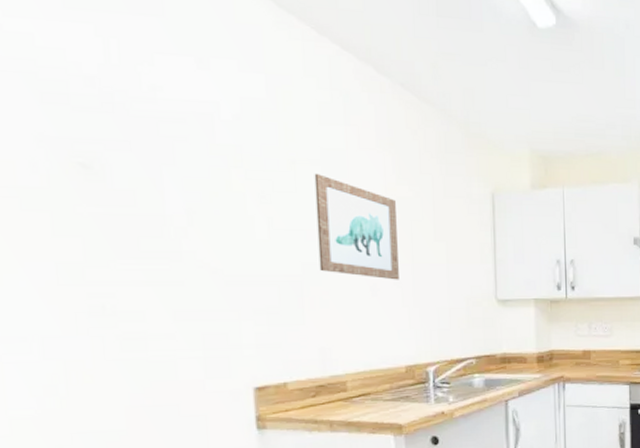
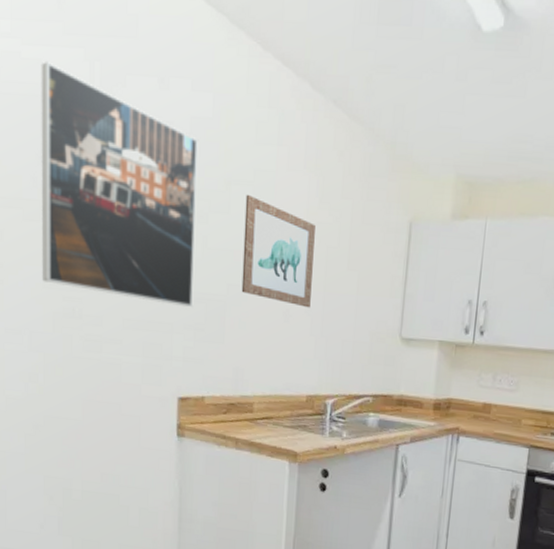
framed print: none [33,36,262,292] -> present [41,62,198,308]

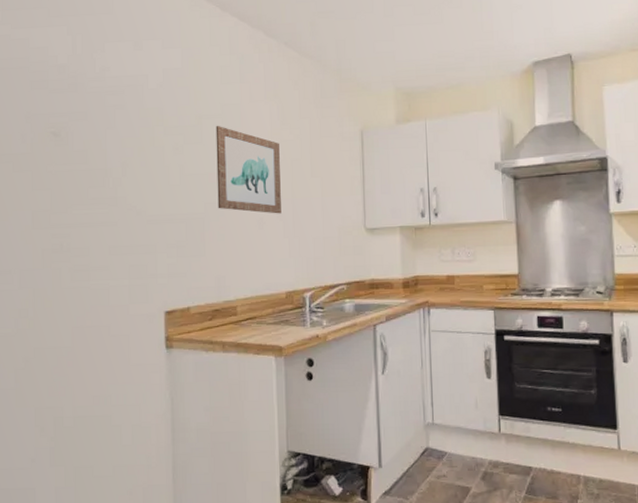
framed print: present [41,62,198,308] -> none [28,40,173,229]

